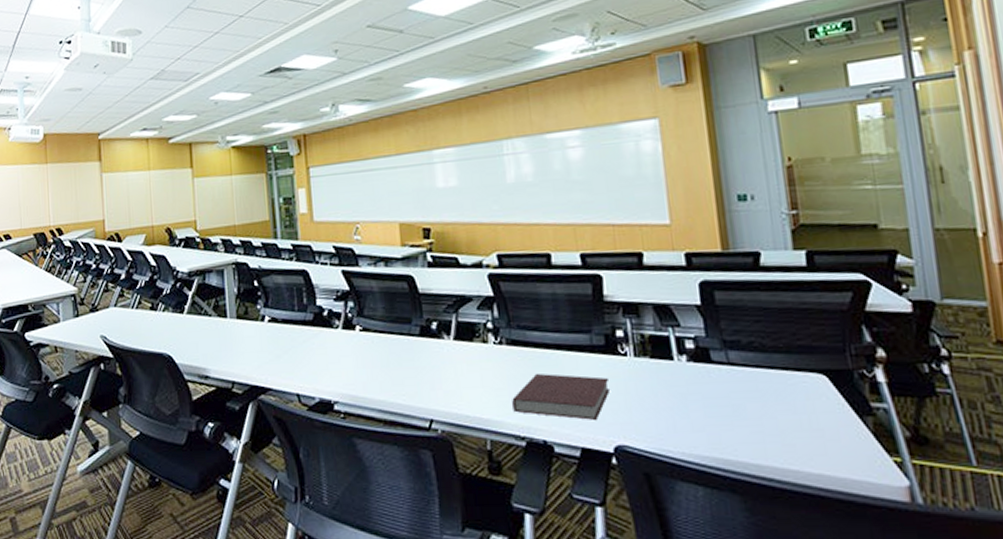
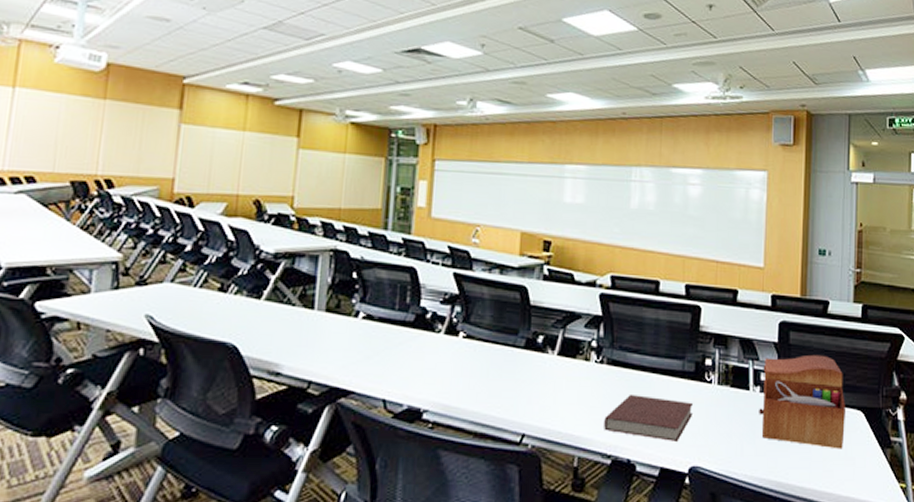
sewing box: none [686,314,806,420] -> present [759,354,845,449]

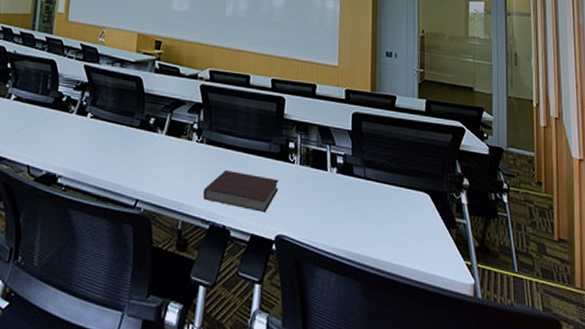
sewing box: present [759,354,845,449] -> none [336,142,413,227]

